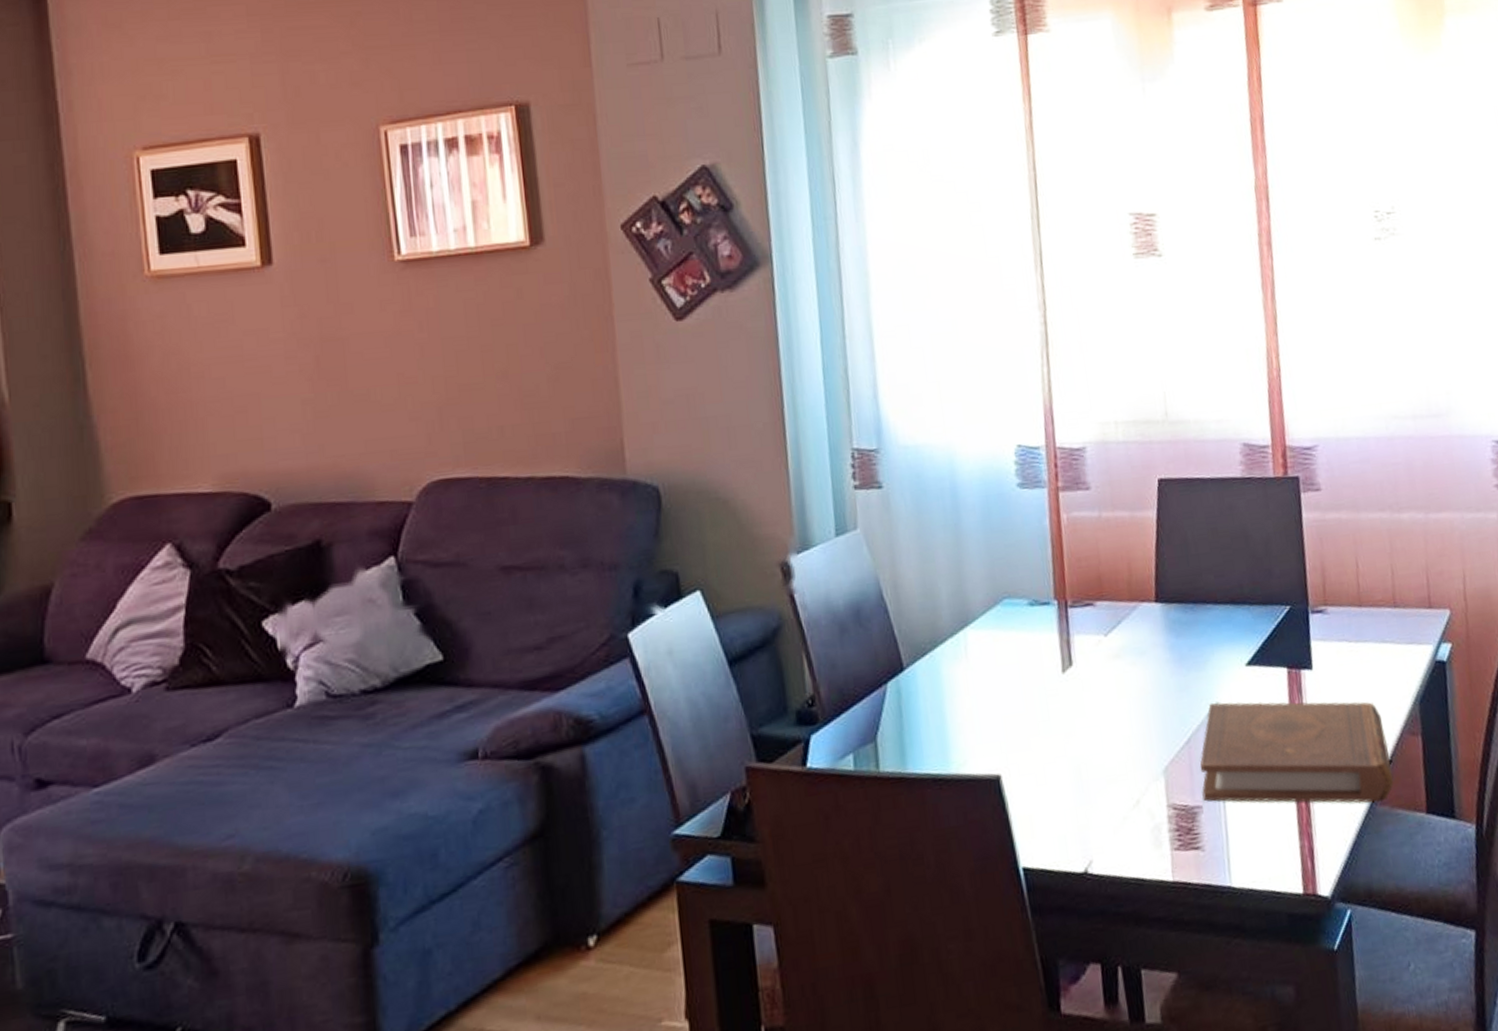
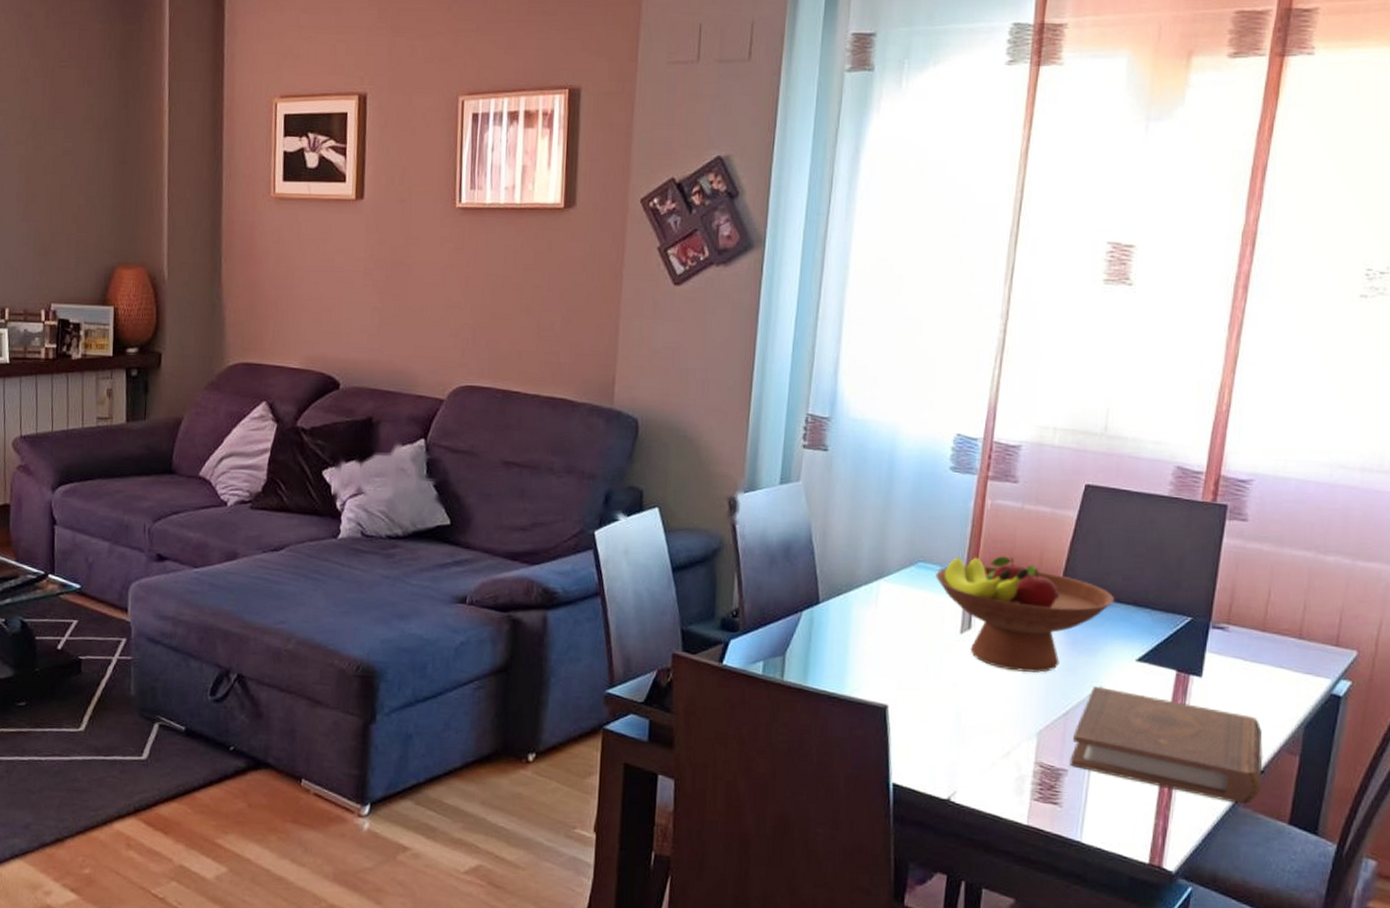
fruit bowl: none [1024,574,1212,705] -> present [936,556,1115,673]

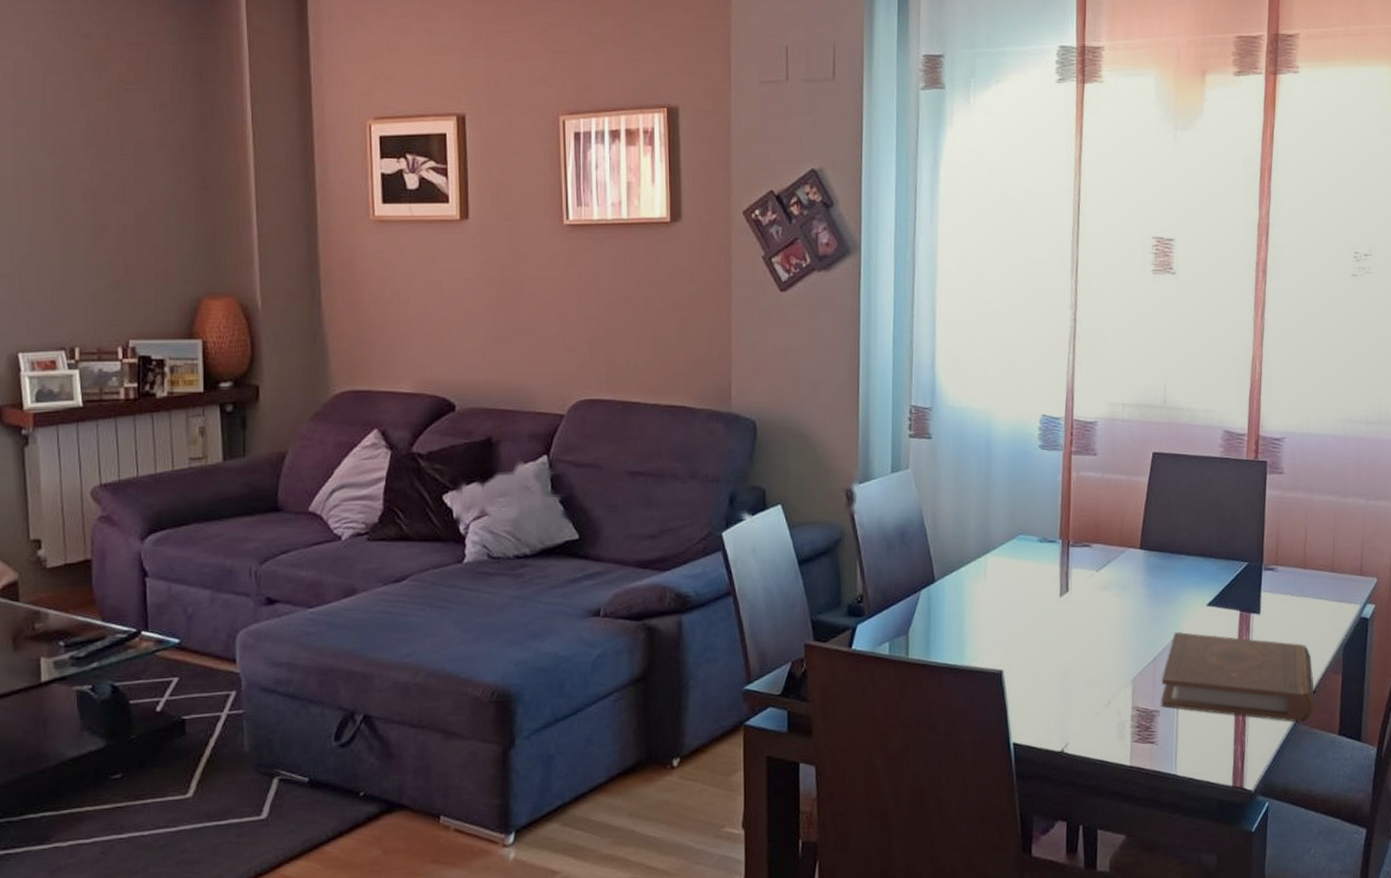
fruit bowl: present [936,556,1115,673] -> none [1035,523,1185,626]

